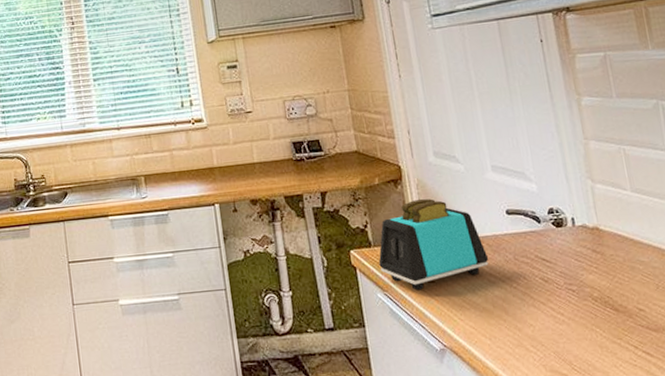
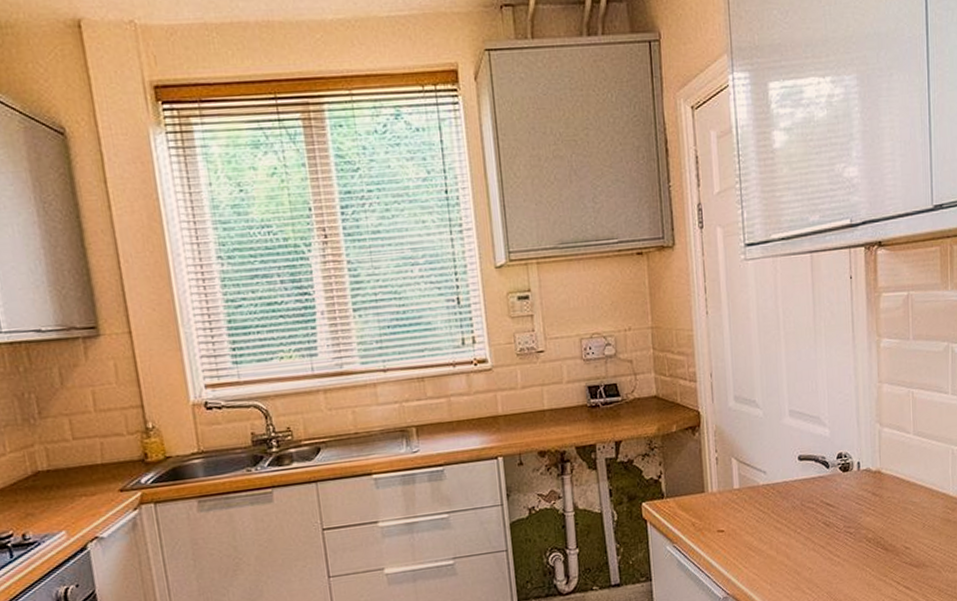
toaster: present [378,198,489,291] -> none [670,446,778,541]

